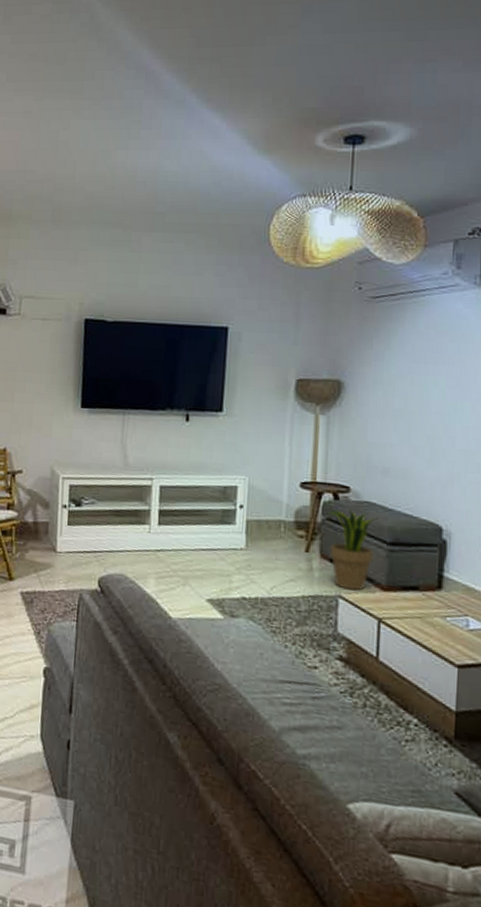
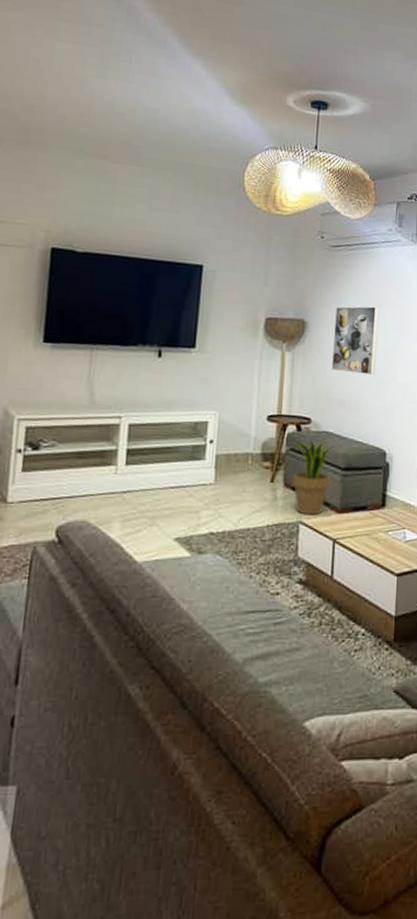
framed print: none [372,362,433,442] -> present [331,306,380,376]

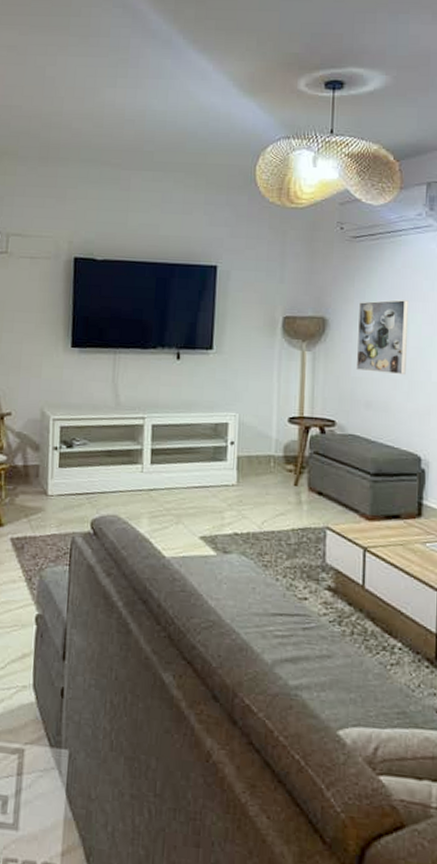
potted plant: present [291,439,335,515] -> none [315,442,362,522]

